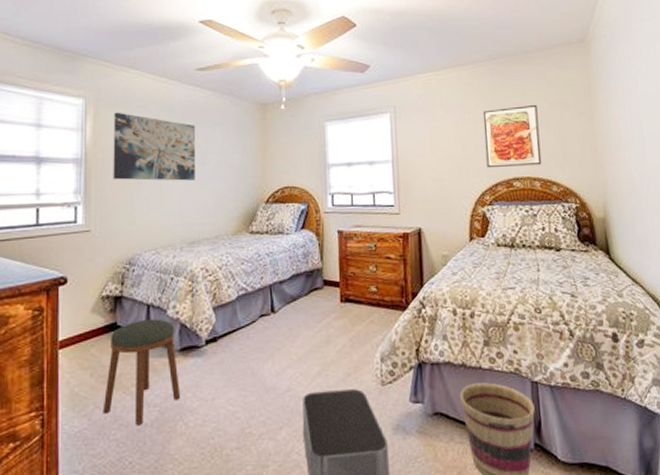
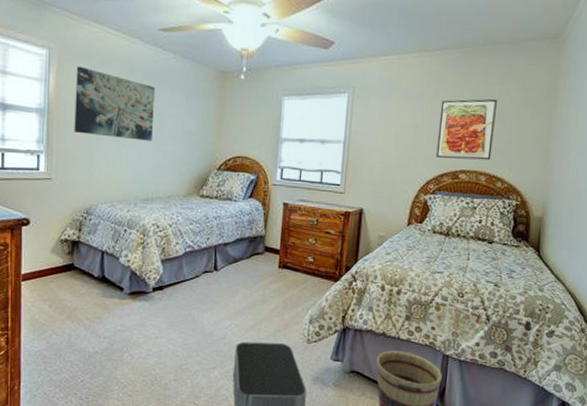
stool: present [102,319,181,426] -> none [59,264,128,352]

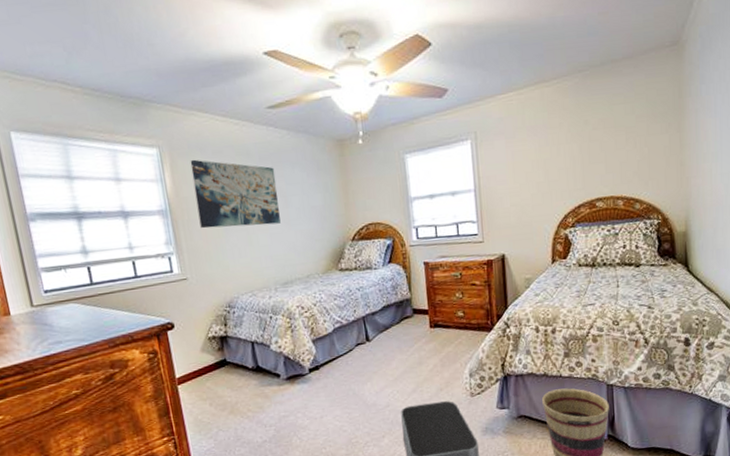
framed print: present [436,99,497,161] -> none [566,119,626,189]

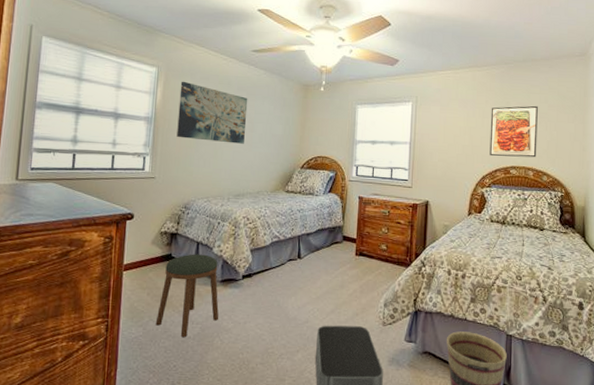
stool: none [222,353,293,443] -> present [155,254,219,338]
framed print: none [566,119,626,189] -> present [489,105,538,158]

